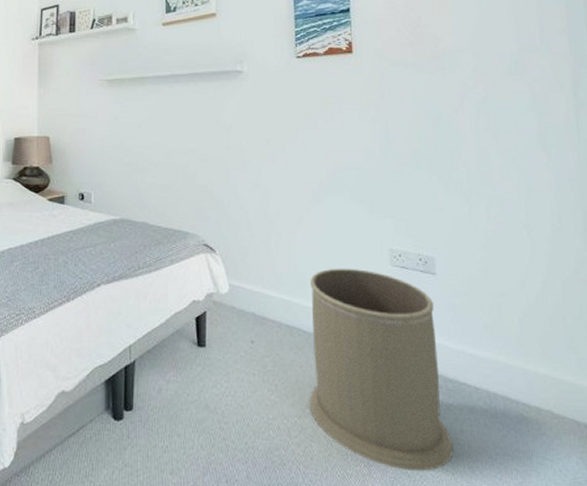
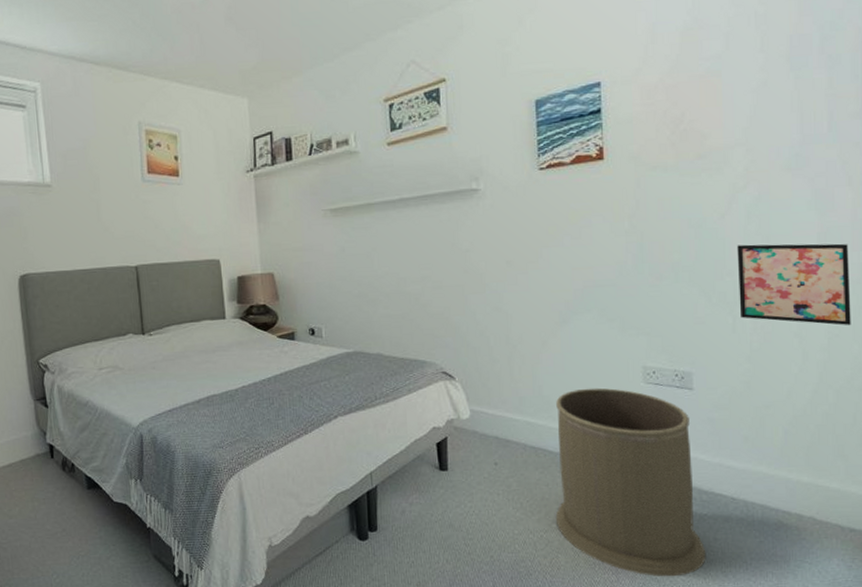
wall art: none [469,138,572,219] -> present [737,243,851,325]

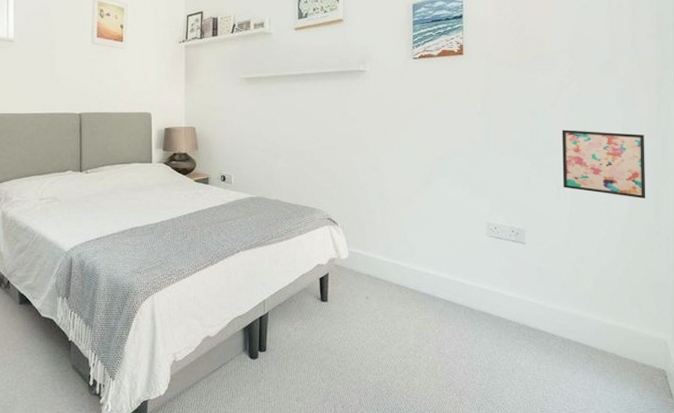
trash can: present [555,387,706,577] -> none [413,238,531,400]

